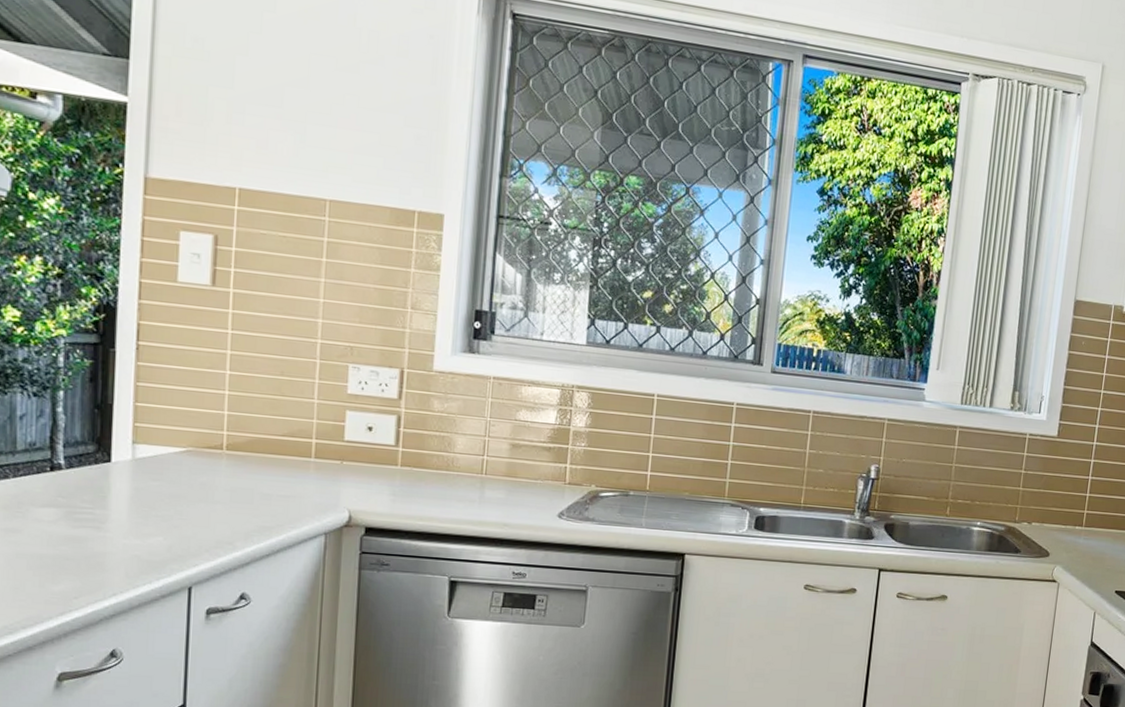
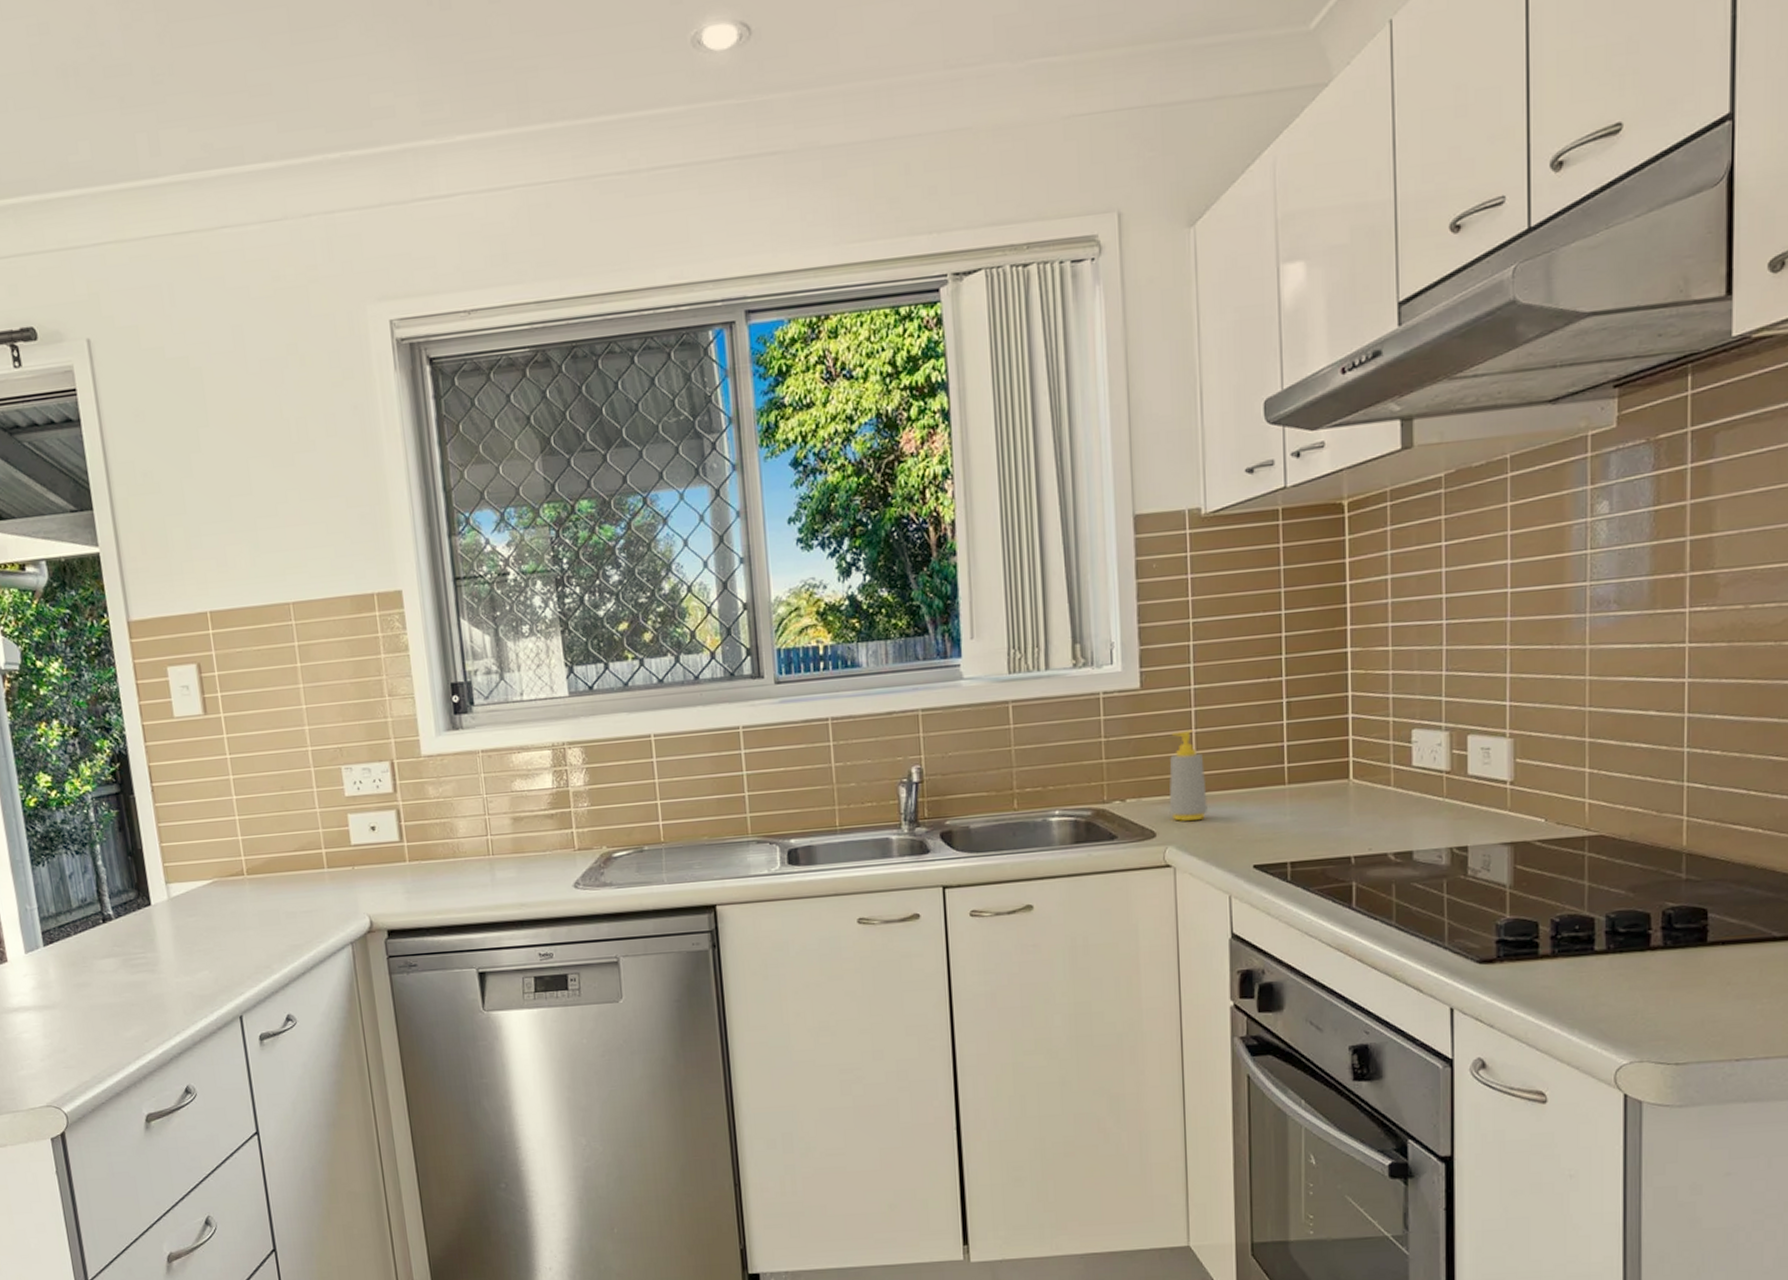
soap bottle: none [1062,476,1094,548] -> present [1169,730,1208,821]

